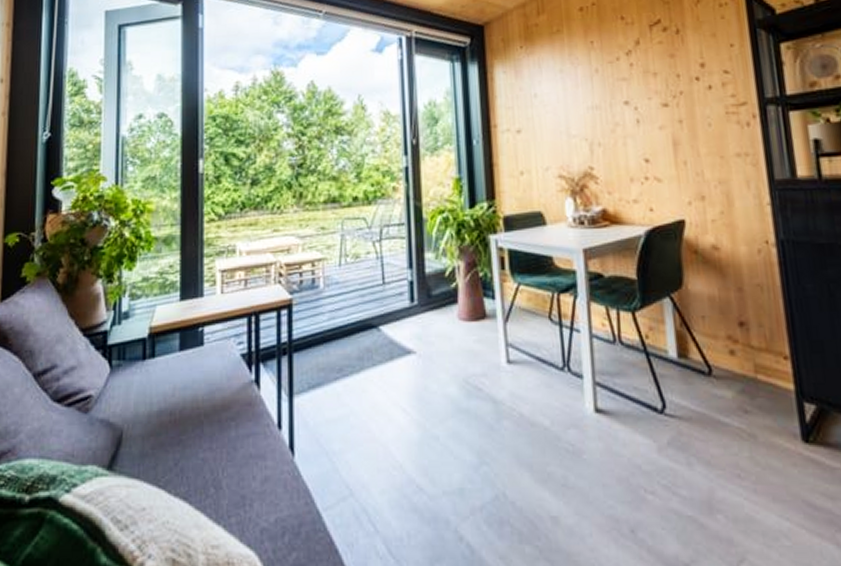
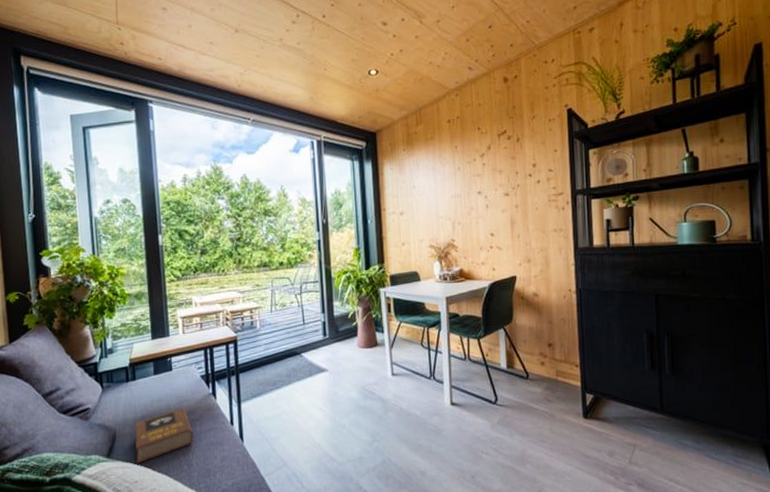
book: none [147,401,226,482] -> present [135,408,194,464]

